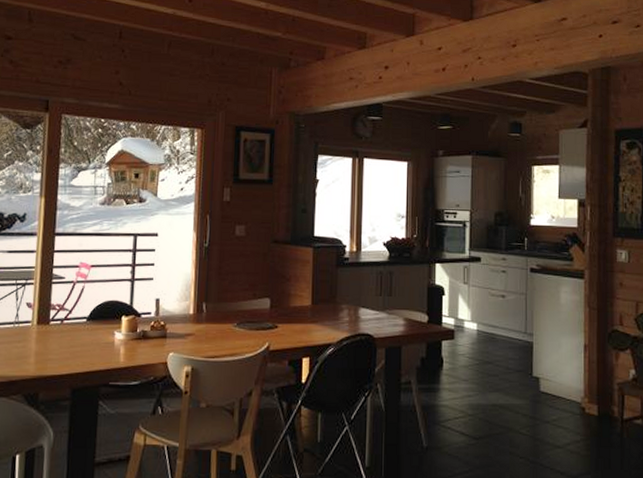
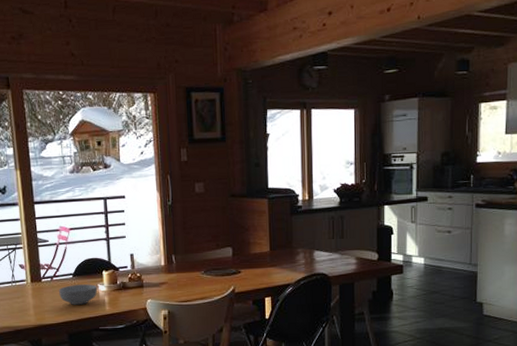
cereal bowl: none [68,330,114,354] -> present [59,284,98,305]

